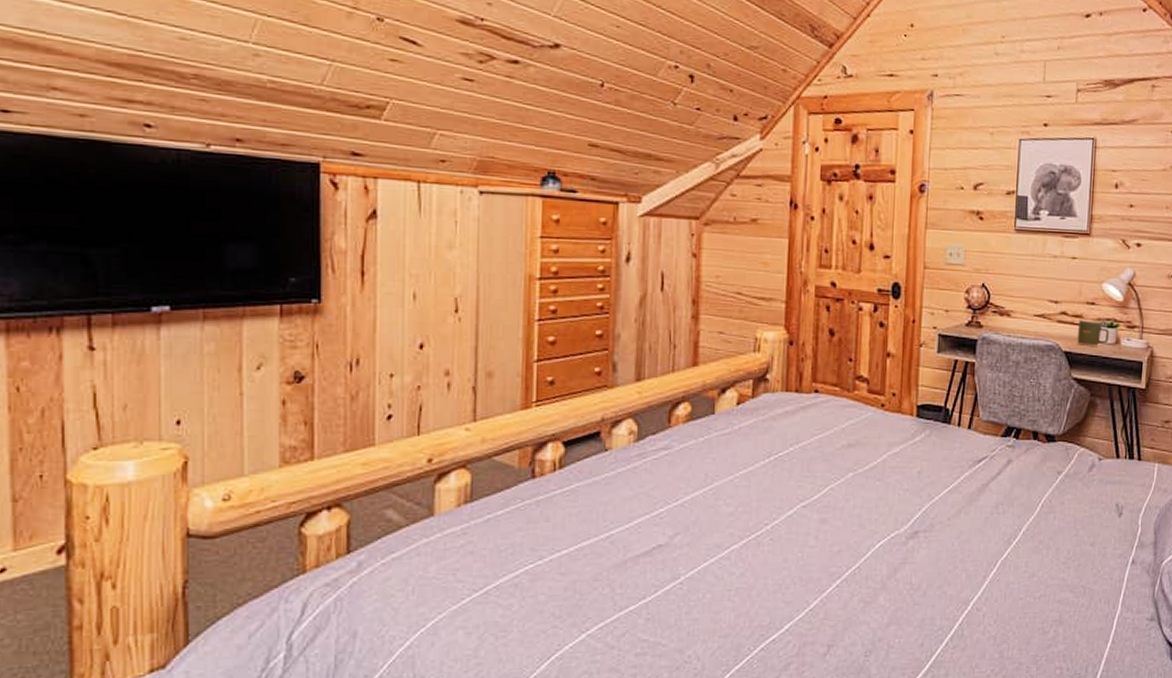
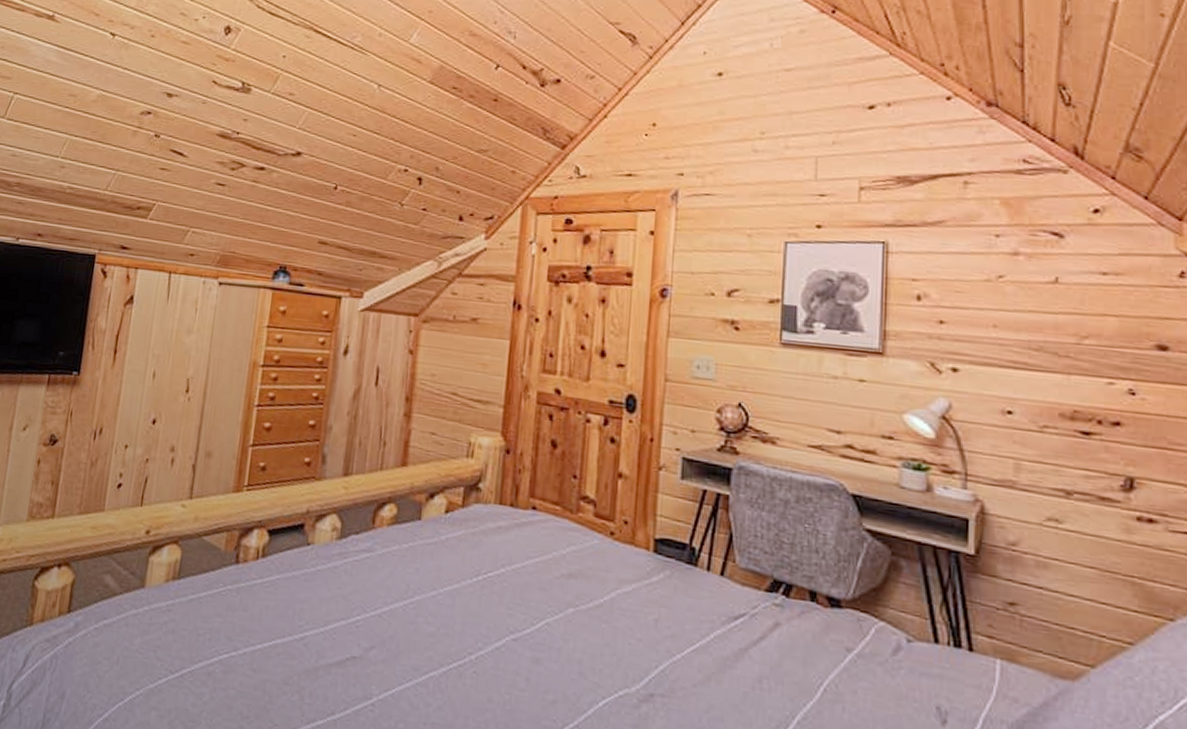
mug: present [1077,320,1110,346] -> none [869,456,917,492]

